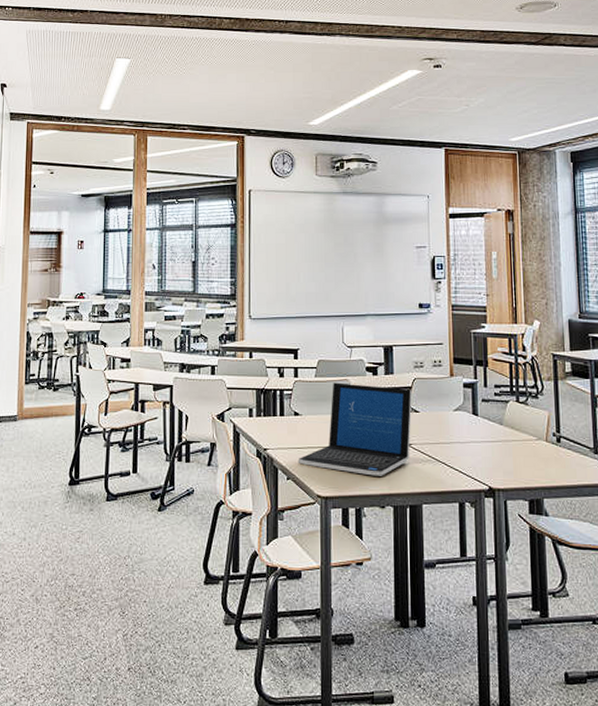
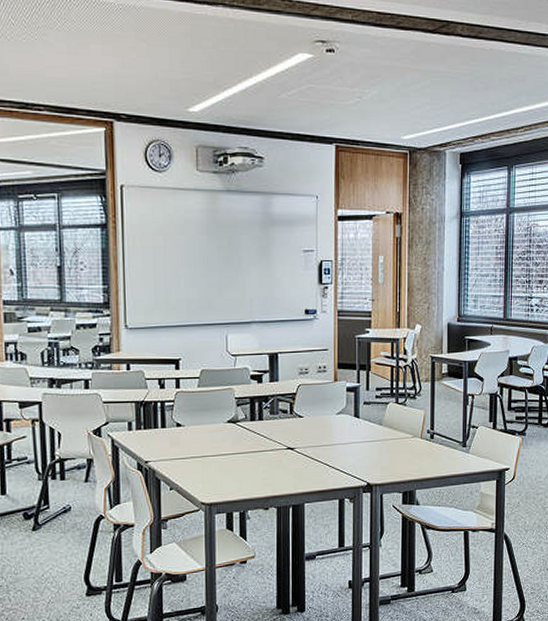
laptop: present [298,382,413,476] -> none [181,392,297,481]

